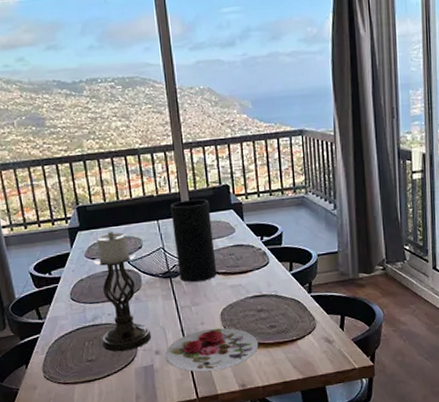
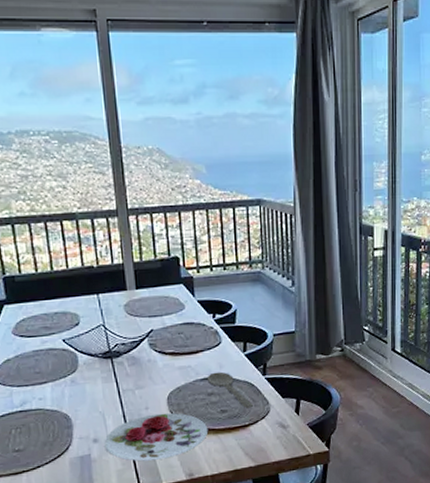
candle holder: present [93,232,152,352] -> none [21,306,89,441]
vase: present [171,198,217,283] -> none [113,271,164,364]
wooden spoon: none [257,290,300,324] -> present [208,371,253,409]

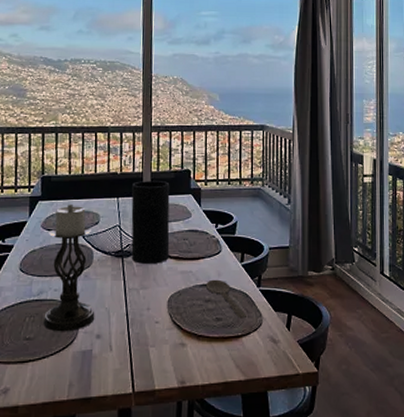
candle holder: none [21,306,89,441] -> present [43,205,95,332]
plate: present [104,413,209,461] -> none [106,315,203,363]
vase: none [113,271,164,364] -> present [131,180,170,265]

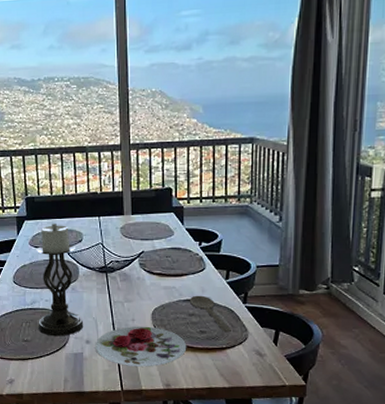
plate: none [106,315,203,363] -> present [95,326,187,367]
vase: present [131,180,170,265] -> none [113,199,152,280]

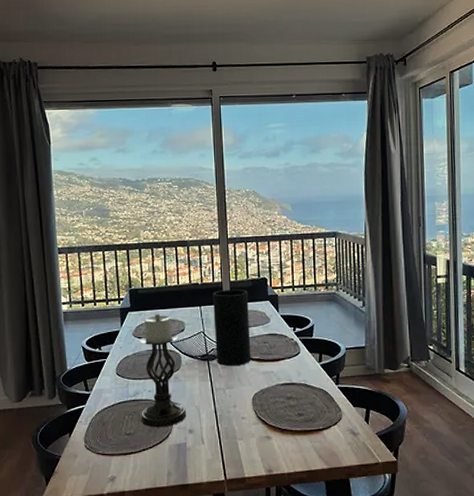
plate: present [95,326,187,367] -> none [198,412,287,454]
vase: none [113,199,152,280] -> present [213,289,251,367]
wooden spoon: present [190,295,231,333] -> none [287,378,327,414]

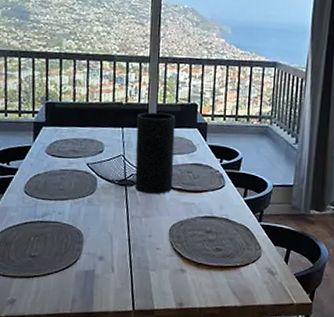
candle holder: present [139,314,187,428] -> none [48,132,98,253]

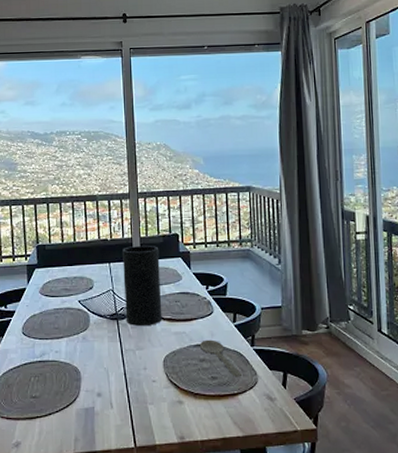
wooden spoon: none [208,212,246,251] -> present [200,339,241,377]

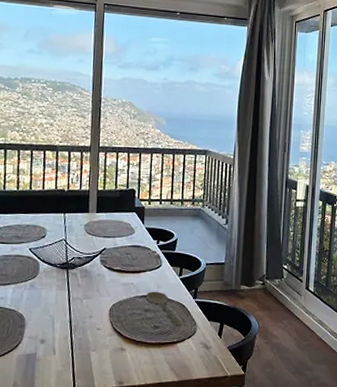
vase: present [123,245,162,327] -> none [76,198,115,277]

